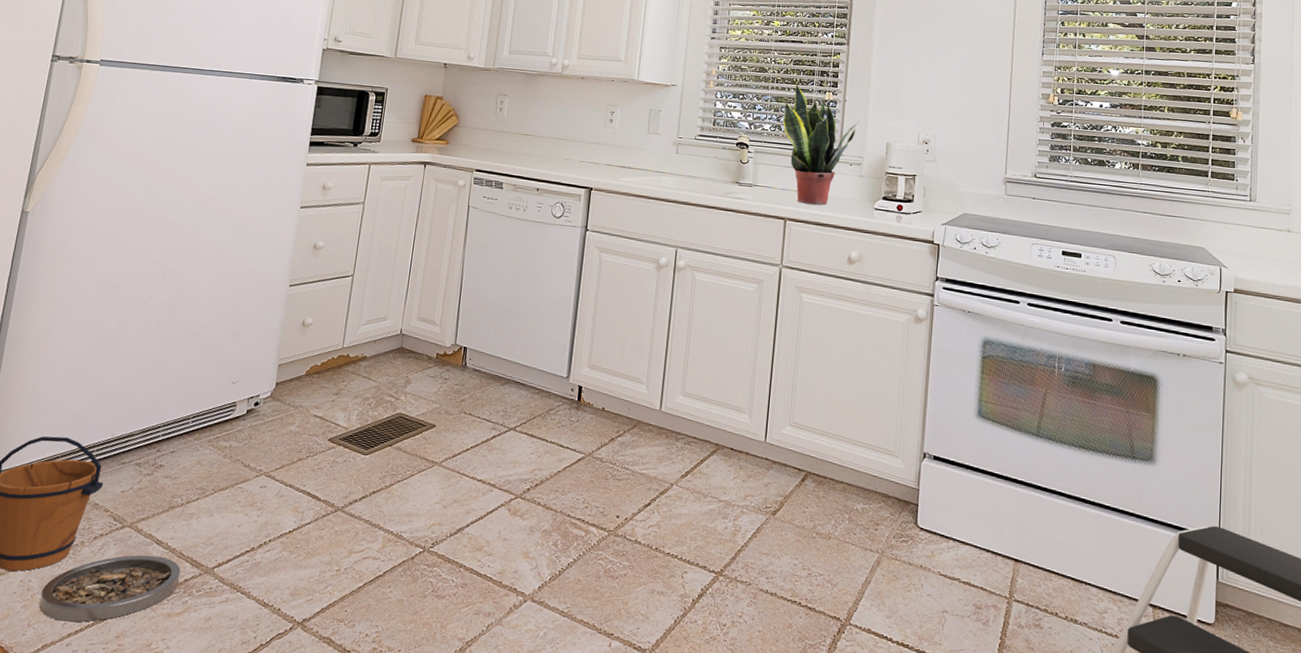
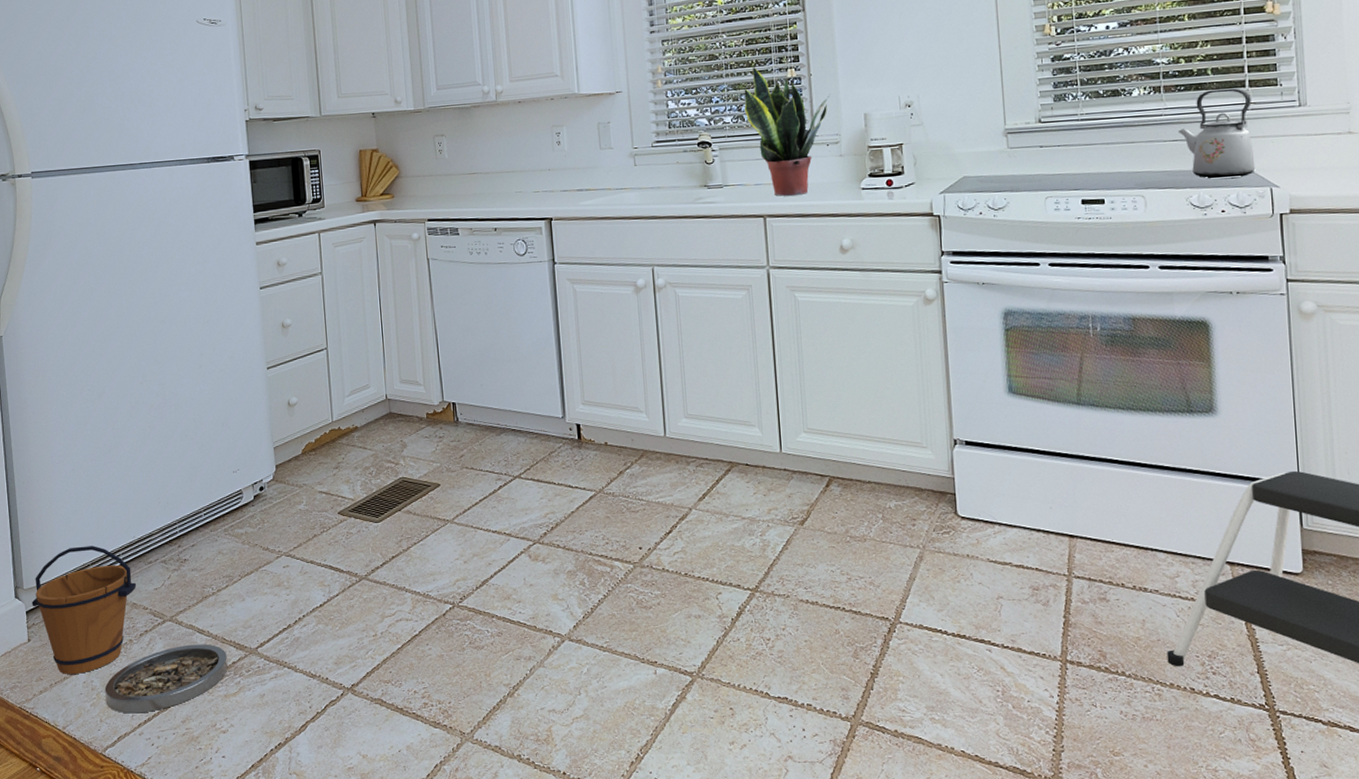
kettle: none [1150,174,1212,255] -> present [1179,88,1256,180]

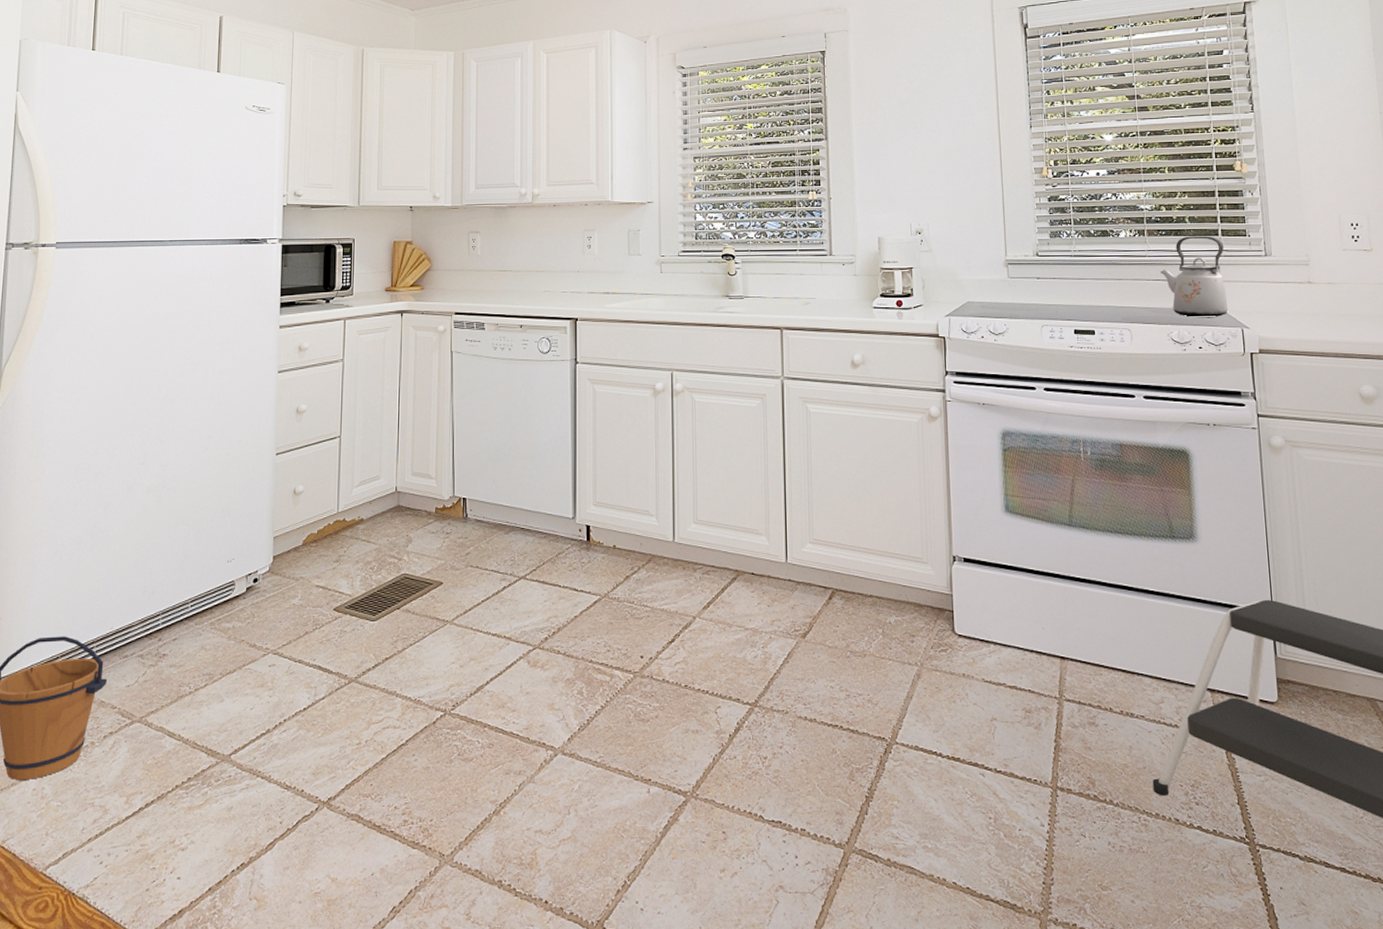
pet bowl: present [104,644,228,714] -> none [55,749,196,827]
potted plant: present [744,66,831,196] -> none [767,187,848,310]

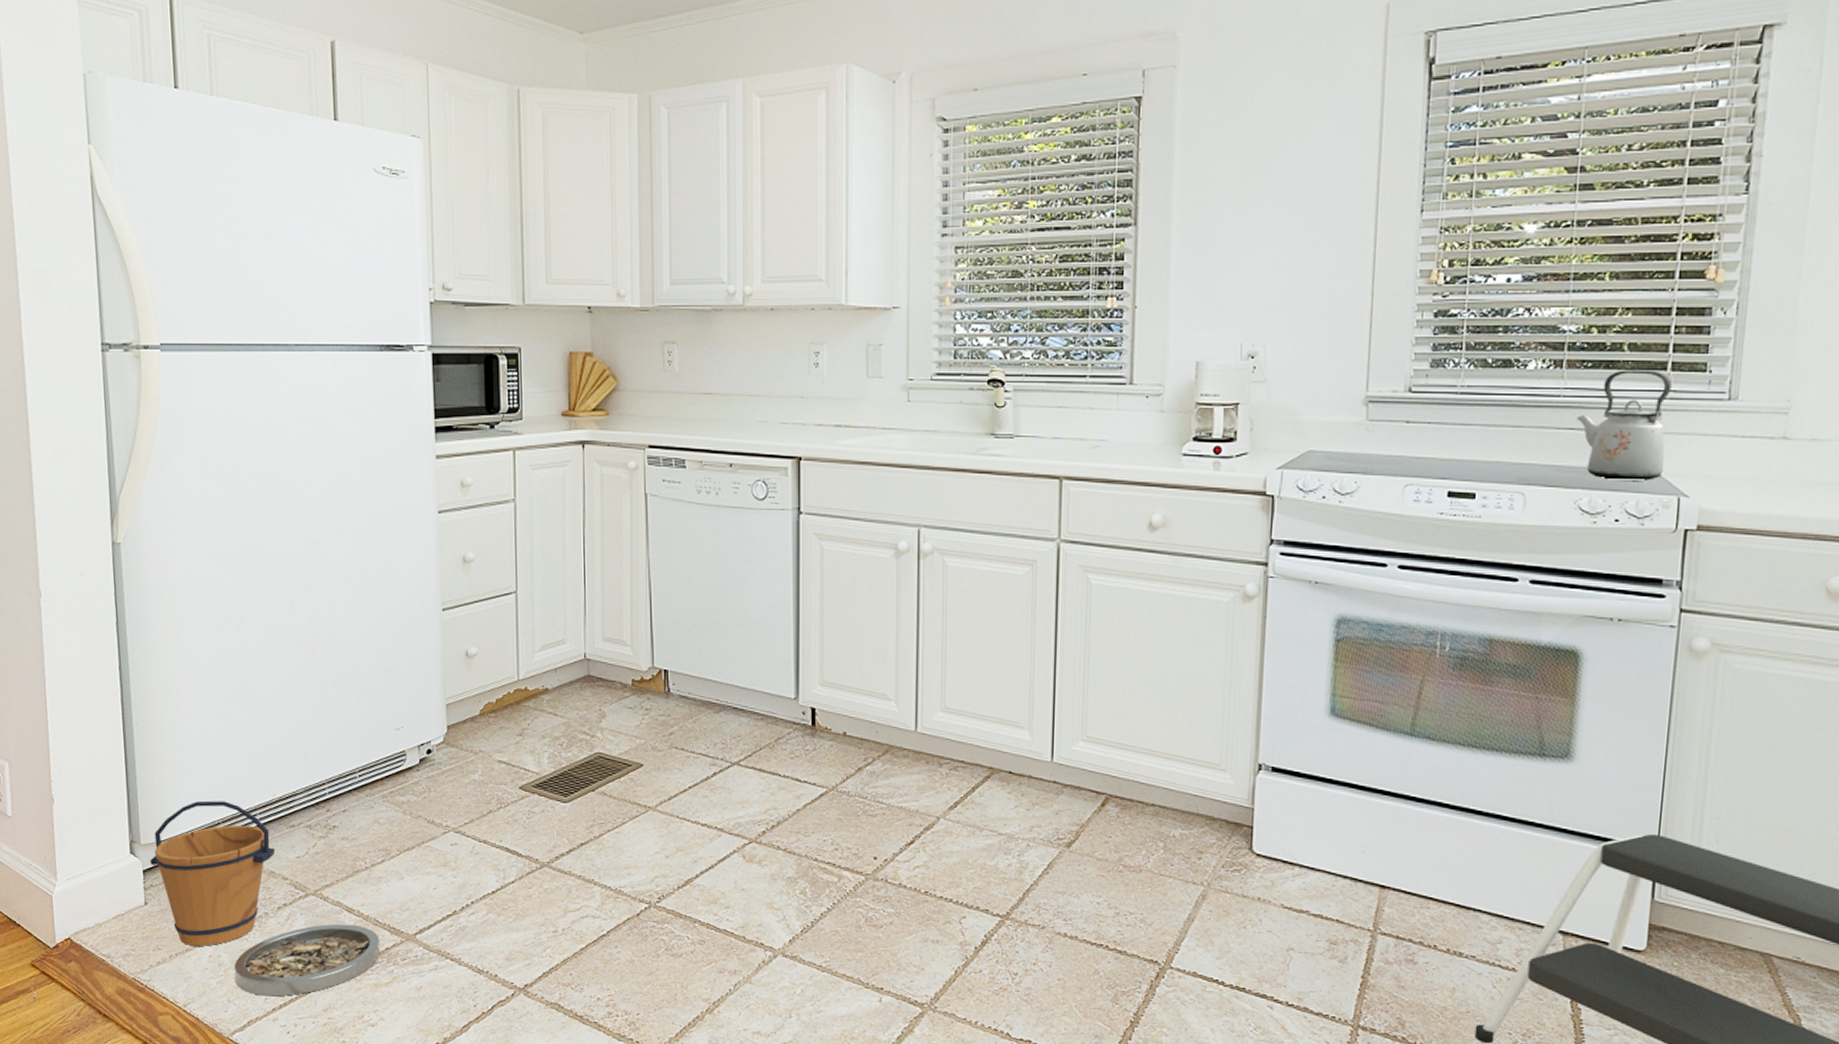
pet bowl: none [55,749,196,827] -> present [234,923,380,997]

